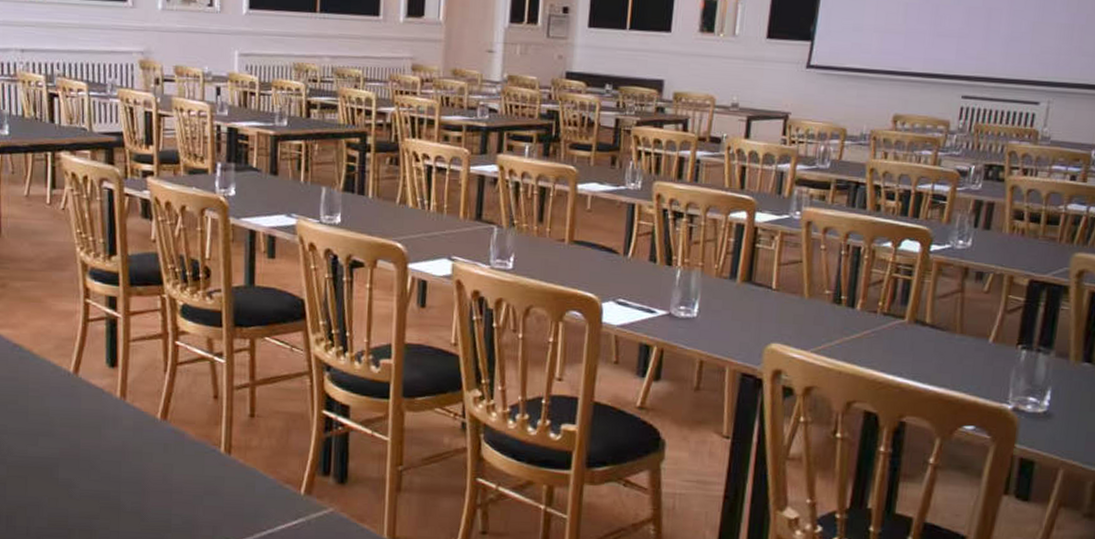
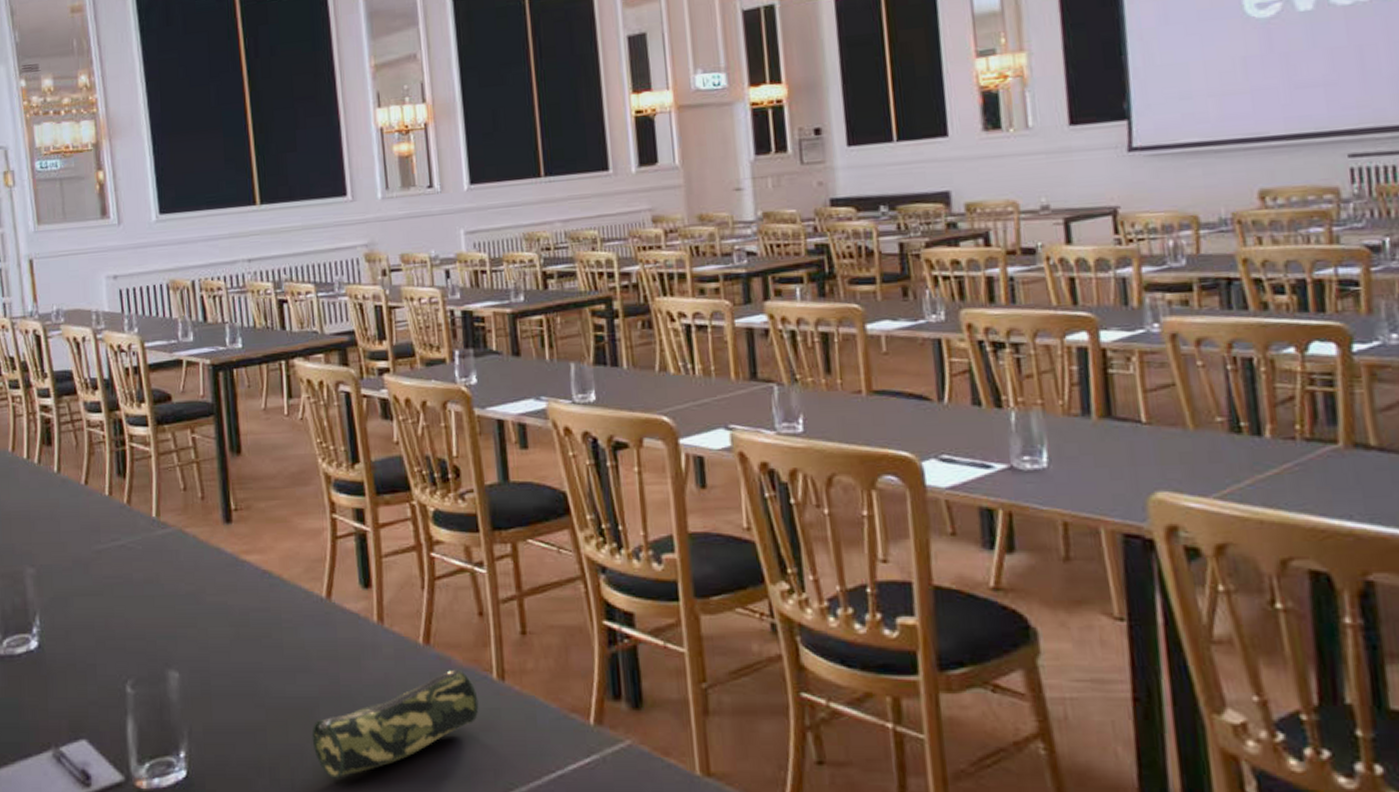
pencil case: none [49,442,206,528] -> present [311,669,479,779]

